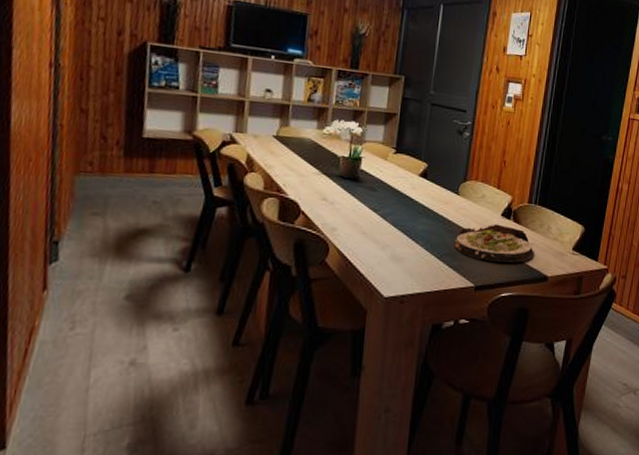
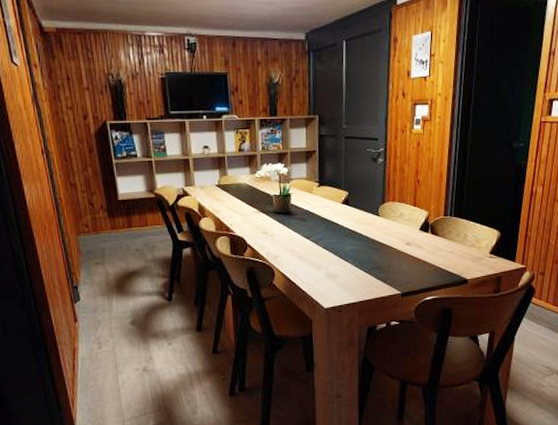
salad plate: present [453,224,535,263] -> none [378,238,454,271]

